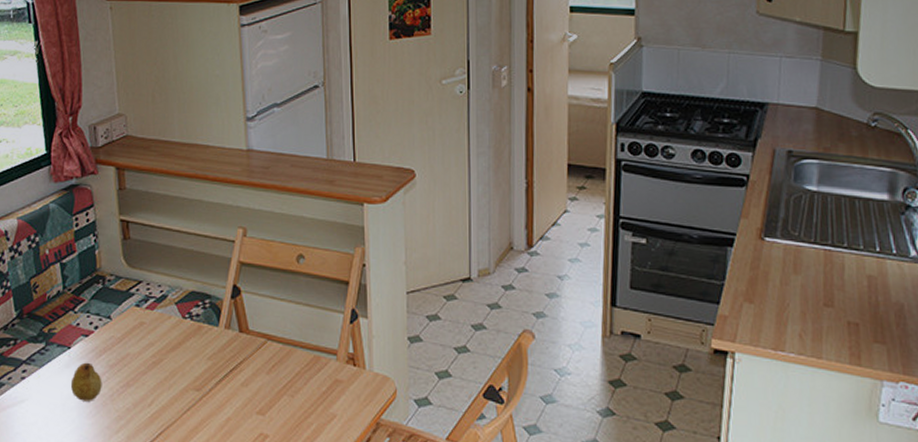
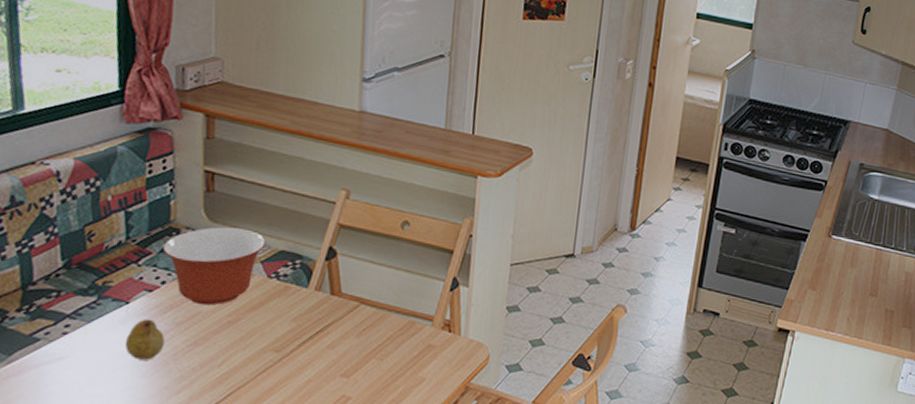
mixing bowl: none [92,272,178,348] -> present [162,227,267,306]

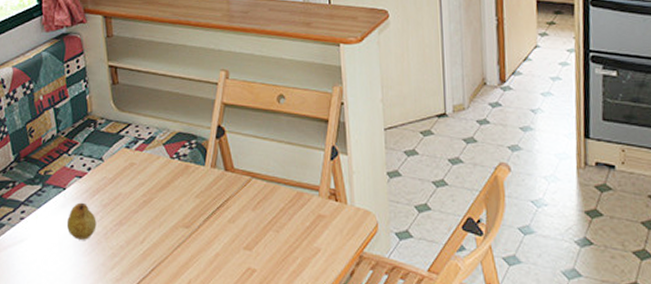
mixing bowl: present [162,227,267,306] -> none [85,115,165,187]

